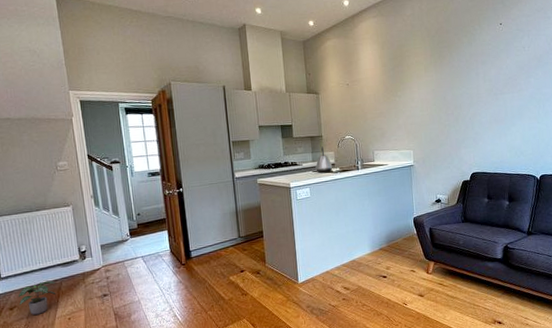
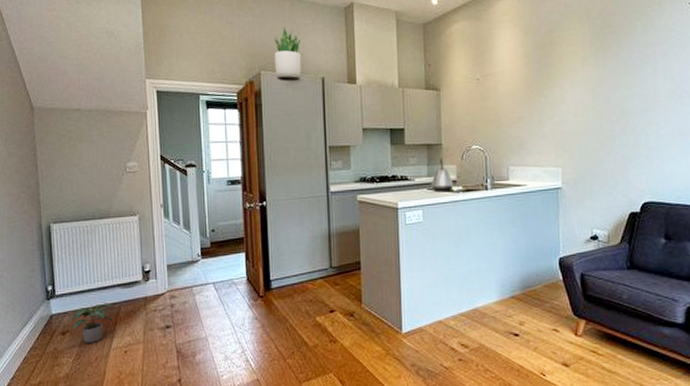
planter: none [180,45,206,90] -> present [273,27,302,81]

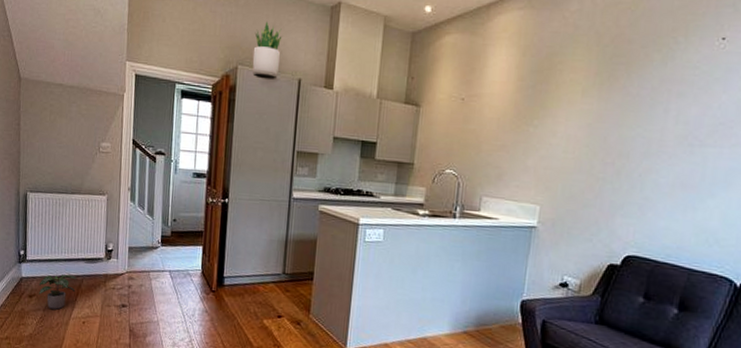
kettle: present [431,157,454,193] -> none [396,178,421,215]

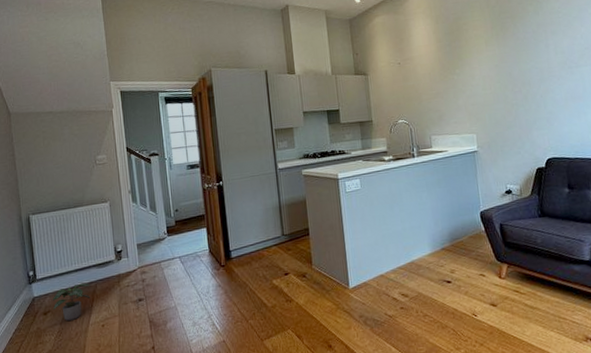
planter: present [252,21,283,79] -> none [221,29,247,76]

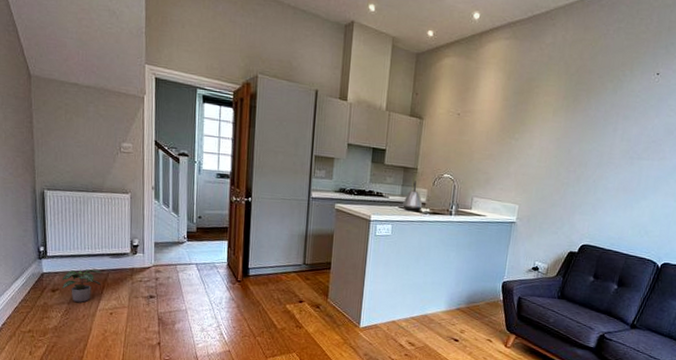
kettle: none [365,132,385,163] -> present [402,181,423,213]

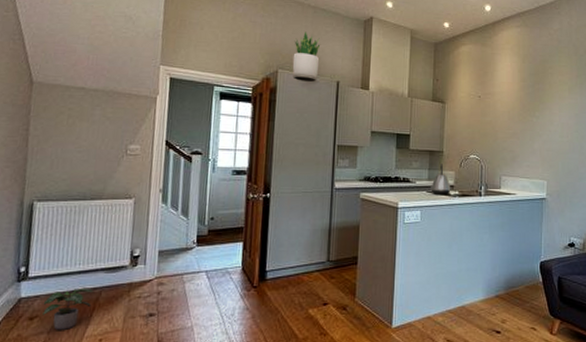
planter: none [272,34,300,89] -> present [292,31,321,82]

